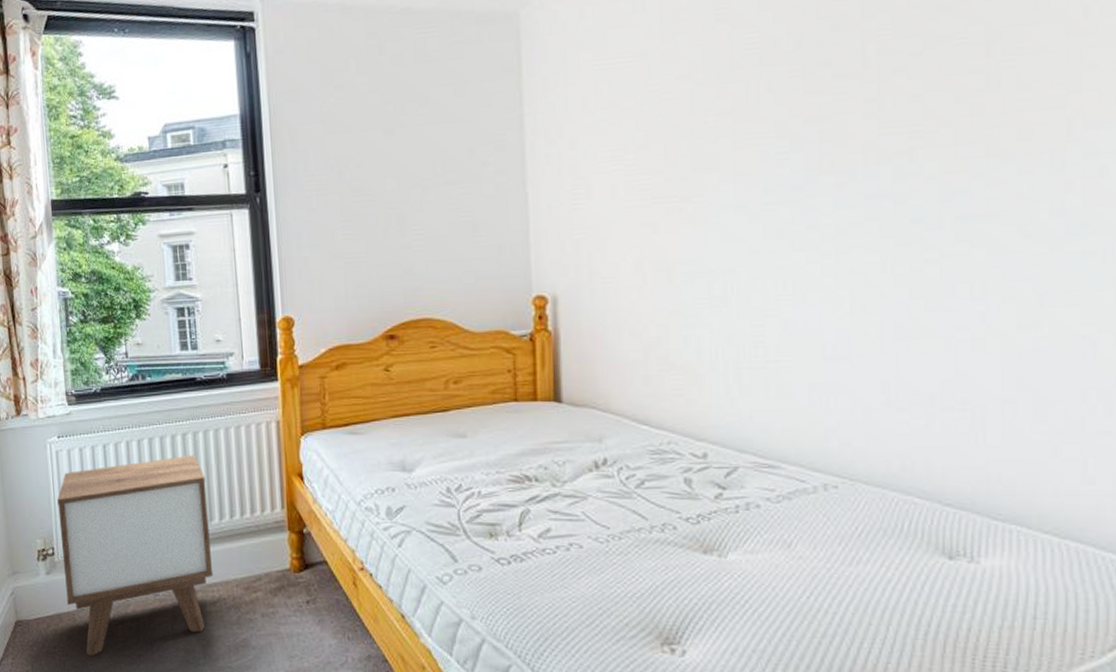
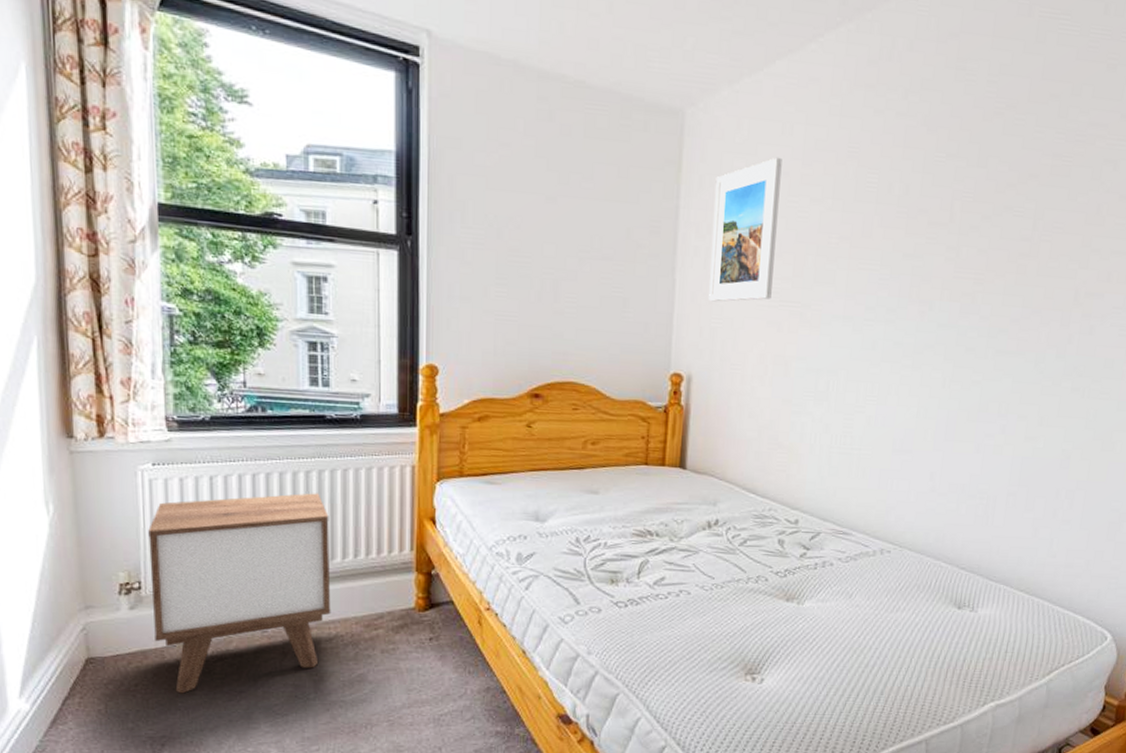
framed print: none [561,38,641,211] -> present [709,157,782,302]

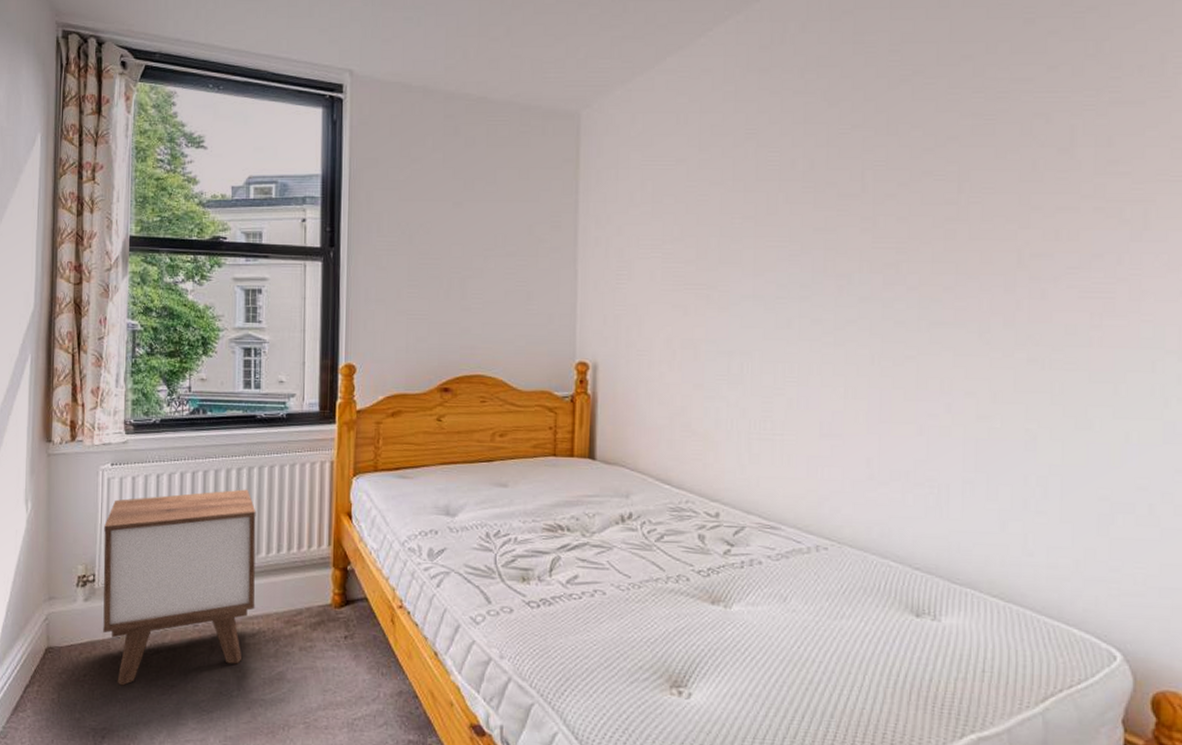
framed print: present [709,157,782,302] -> none [611,146,679,289]

